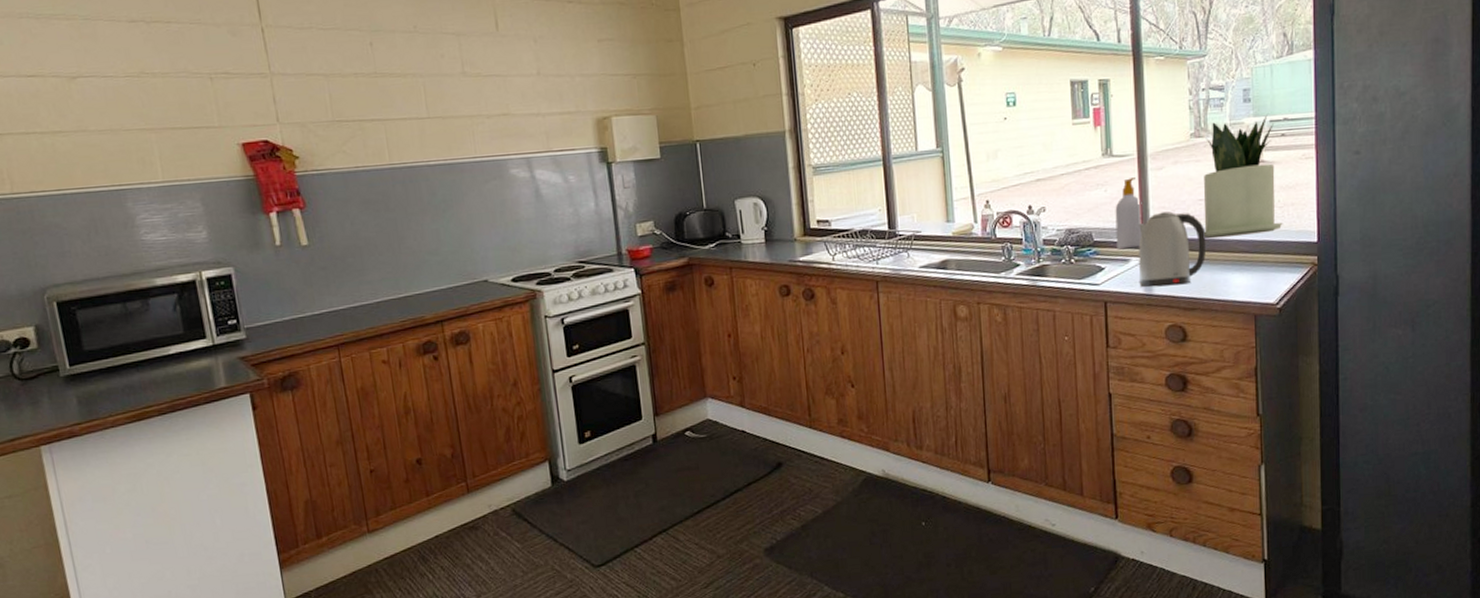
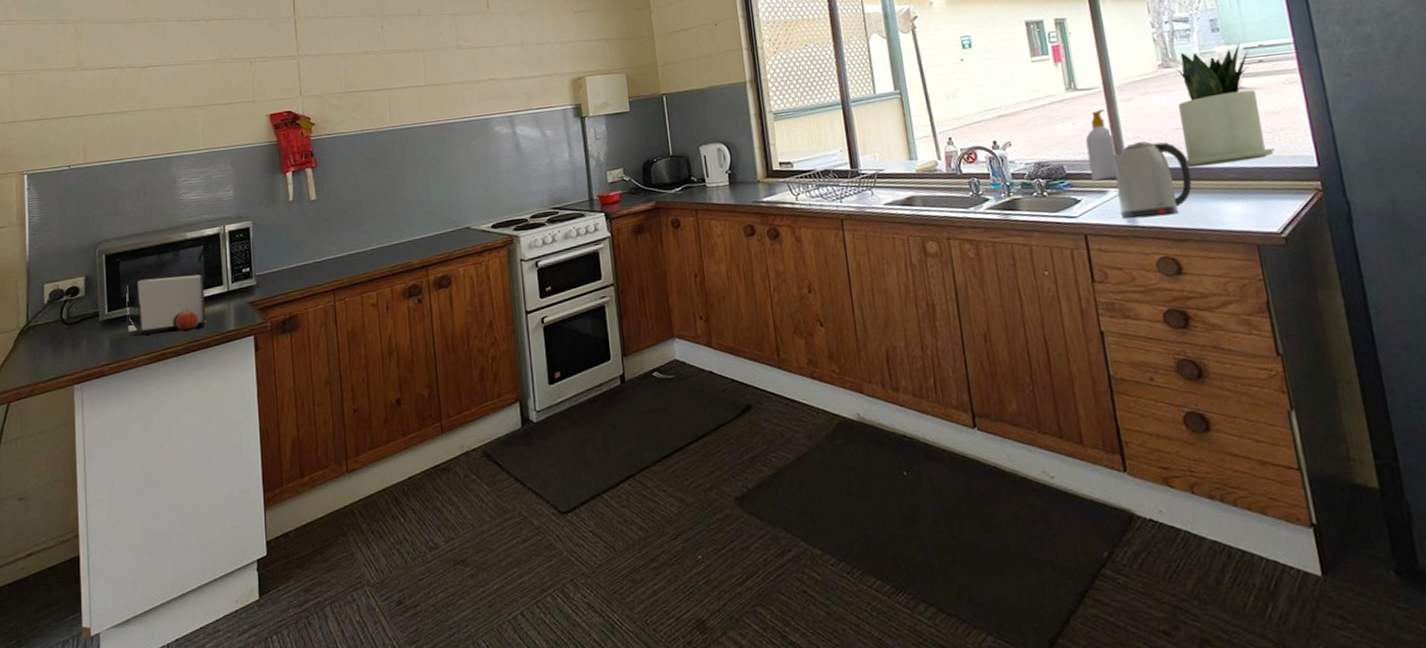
toaster: none [89,326,192,394] -> present [126,274,206,337]
fruit: none [154,364,183,389] -> present [176,309,199,332]

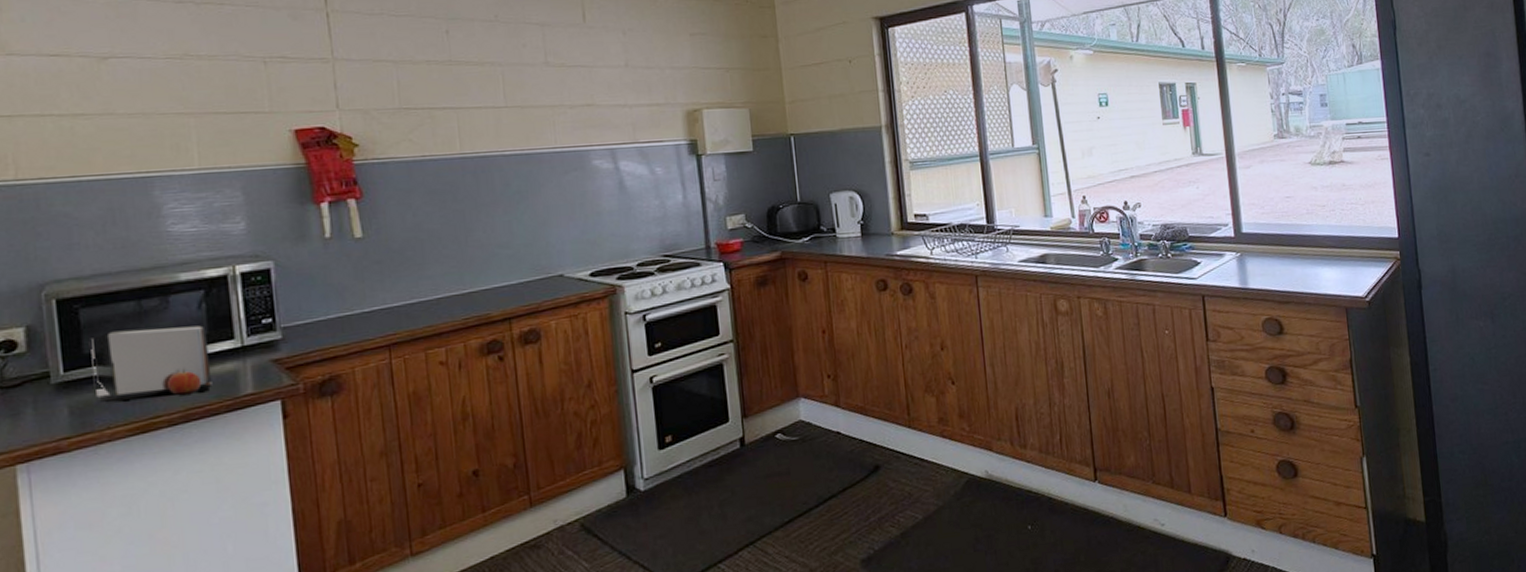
soap bottle: present [1085,110,1119,182] -> none [1207,175,1235,245]
kettle: present [1113,141,1192,219] -> none [1231,208,1296,282]
planter: present [1175,43,1275,168] -> none [1288,119,1365,235]

